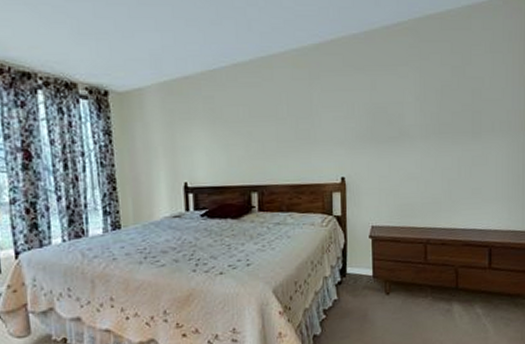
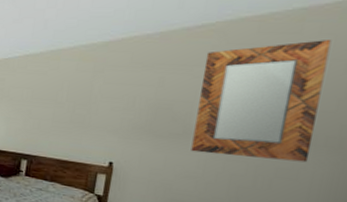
home mirror: none [406,35,492,153] -> present [191,40,332,163]

